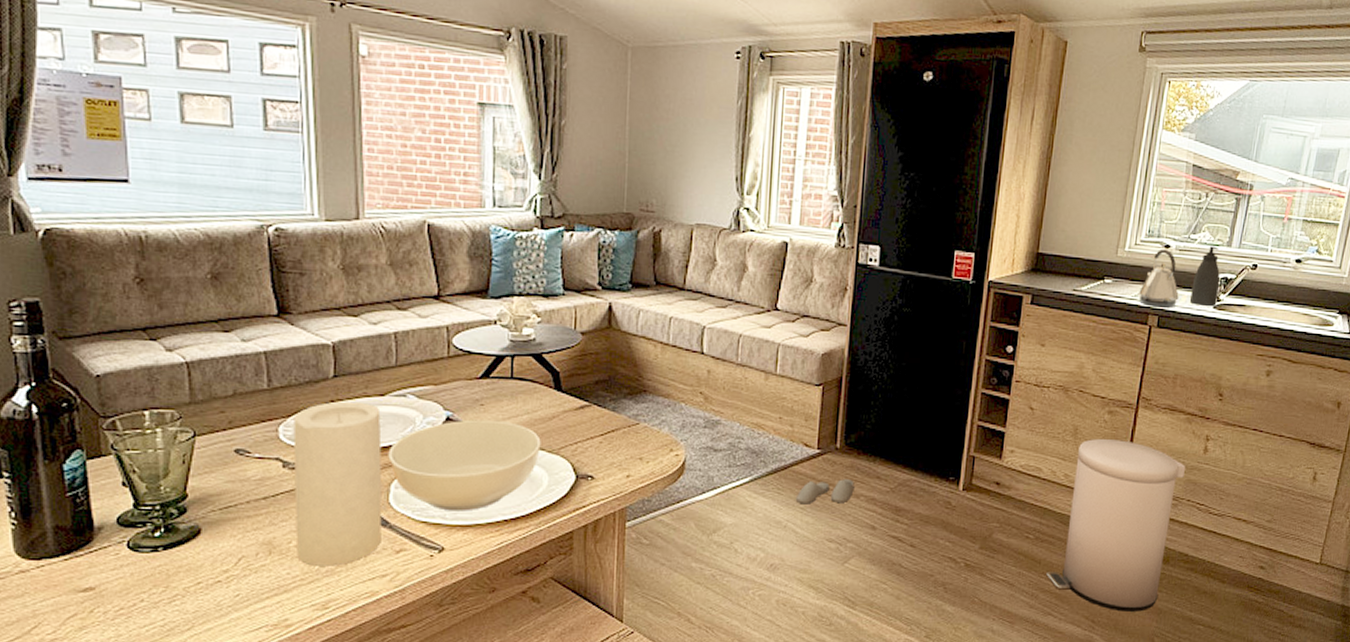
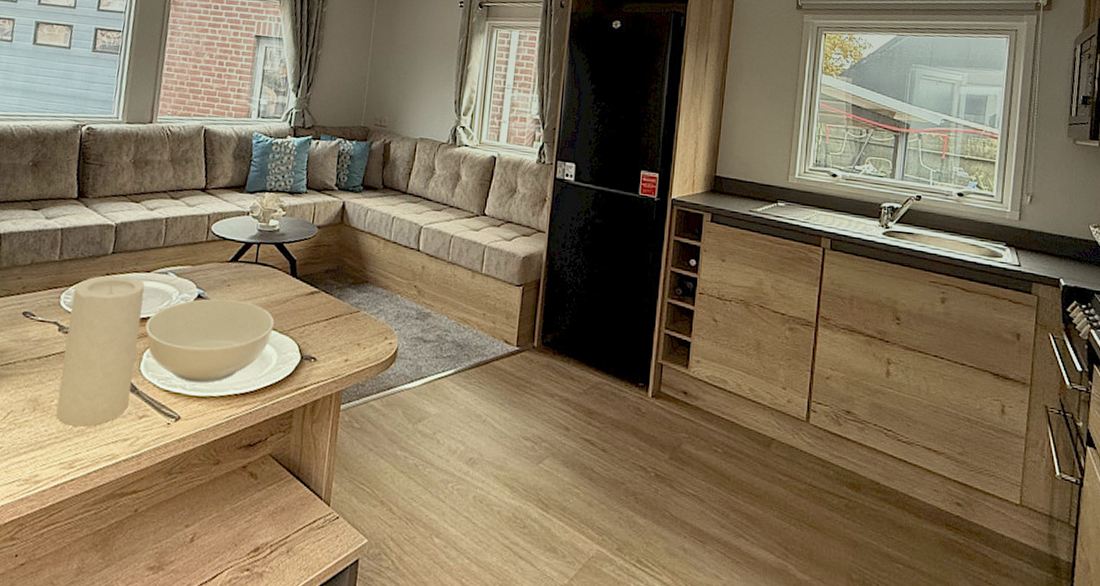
slippers: present [796,479,855,505] -> none [496,377,550,401]
pedal bin: present [1045,438,1186,612] -> none [735,354,870,542]
kettle: present [1139,248,1179,309] -> none [811,177,849,233]
soap dispenser: present [1189,246,1220,306] -> none [859,177,886,232]

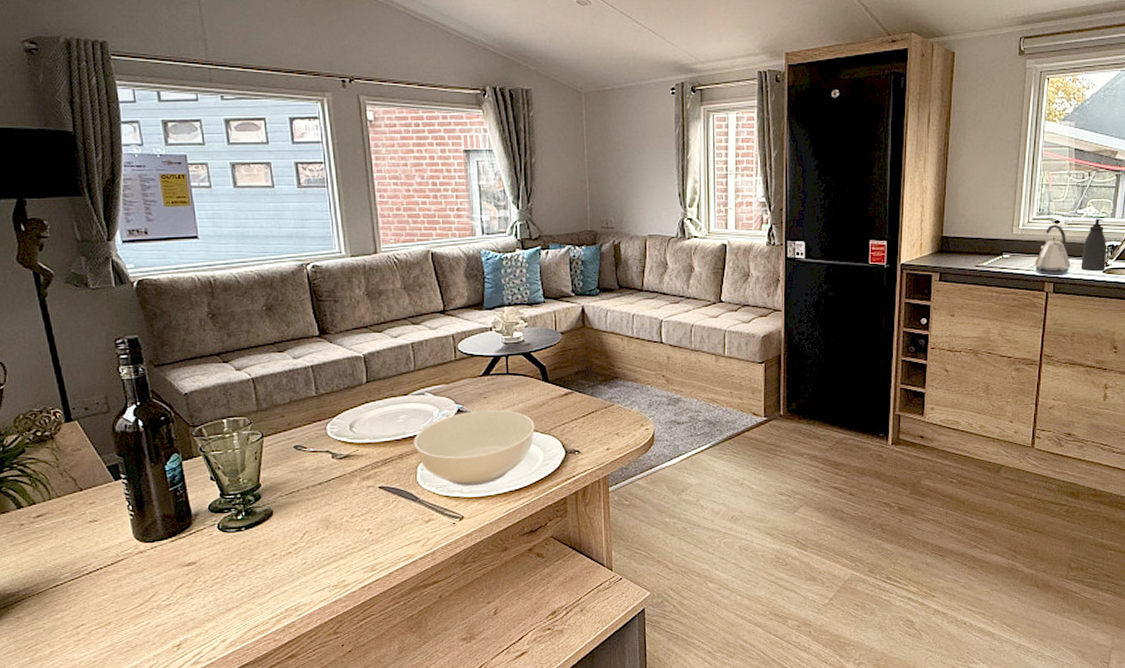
candle: present [56,275,145,427] -> none [338,401,413,537]
kettle: none [811,177,849,233] -> present [1034,224,1071,277]
soap dispenser: none [859,177,886,232] -> present [1080,218,1106,271]

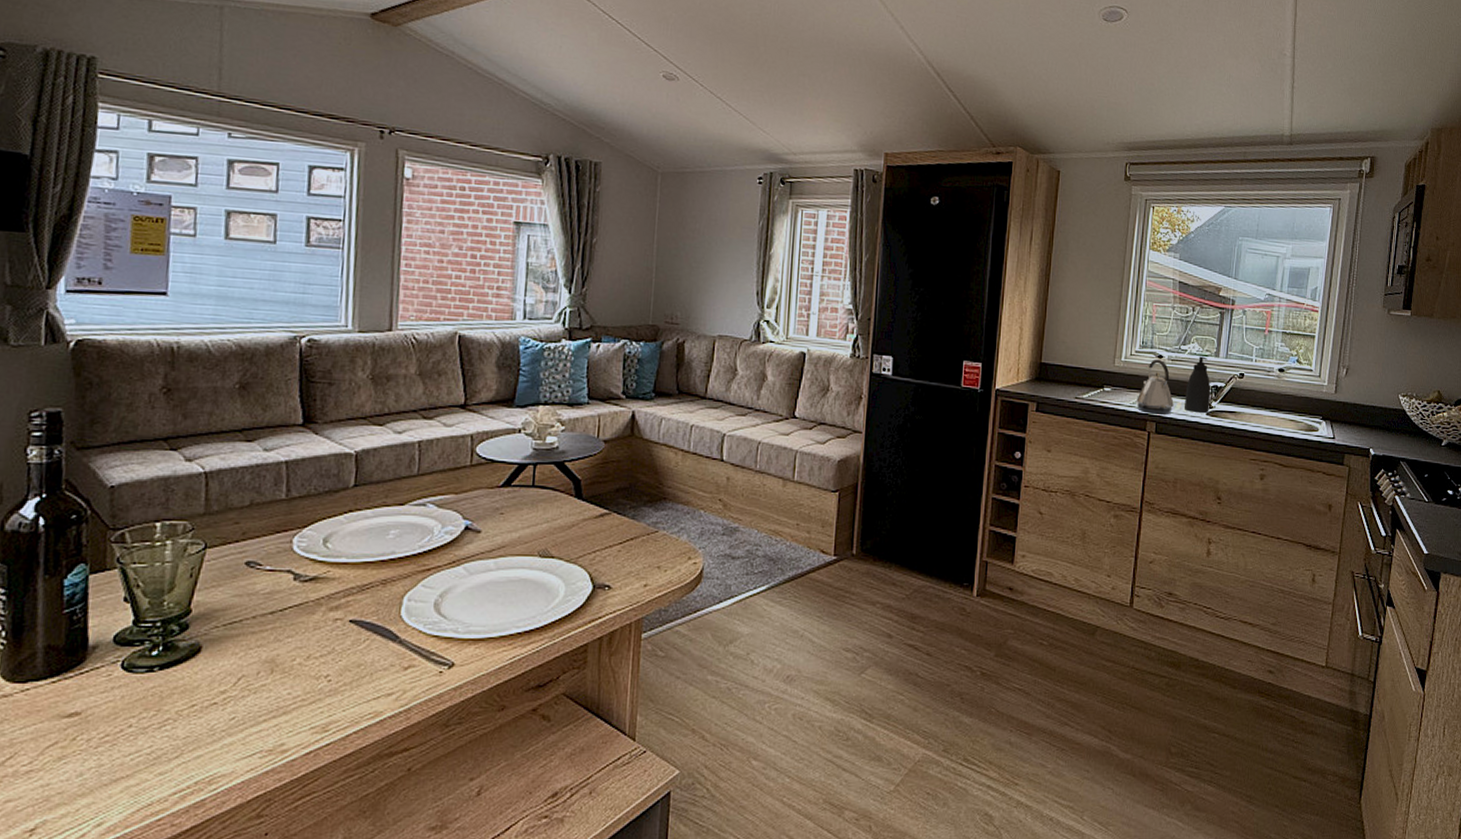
bowl: present [414,409,535,486] -> none [403,529,560,624]

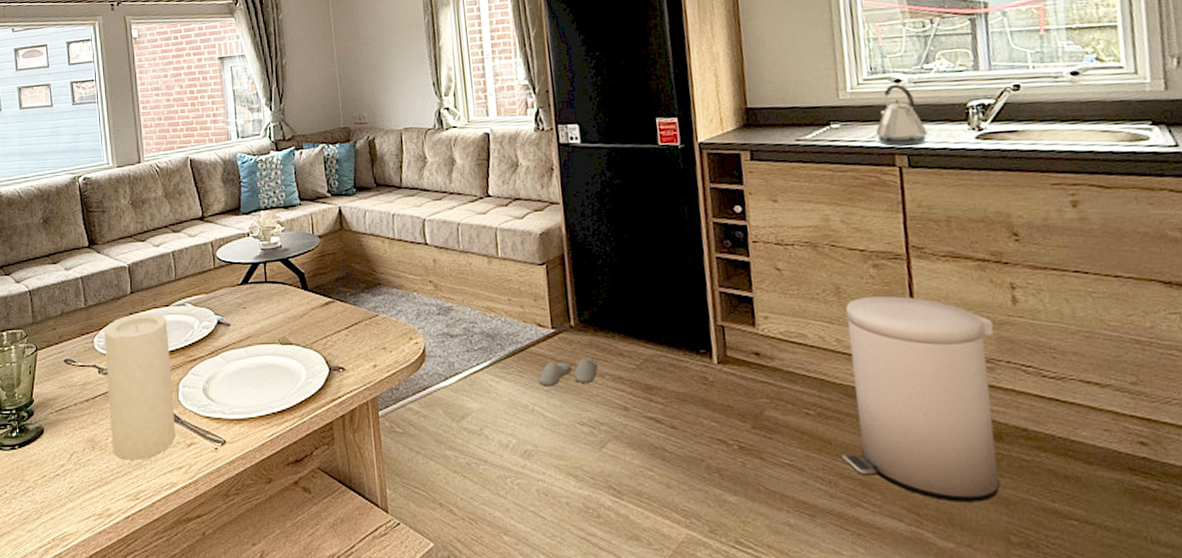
candle: none [300,511,399,685] -> present [104,313,176,460]
slippers: none [813,586,871,613] -> present [539,358,598,387]
pedal bin: none [1060,542,1191,720] -> present [840,295,1001,502]
soap dispenser: present [1184,356,1210,413] -> none [940,72,979,138]

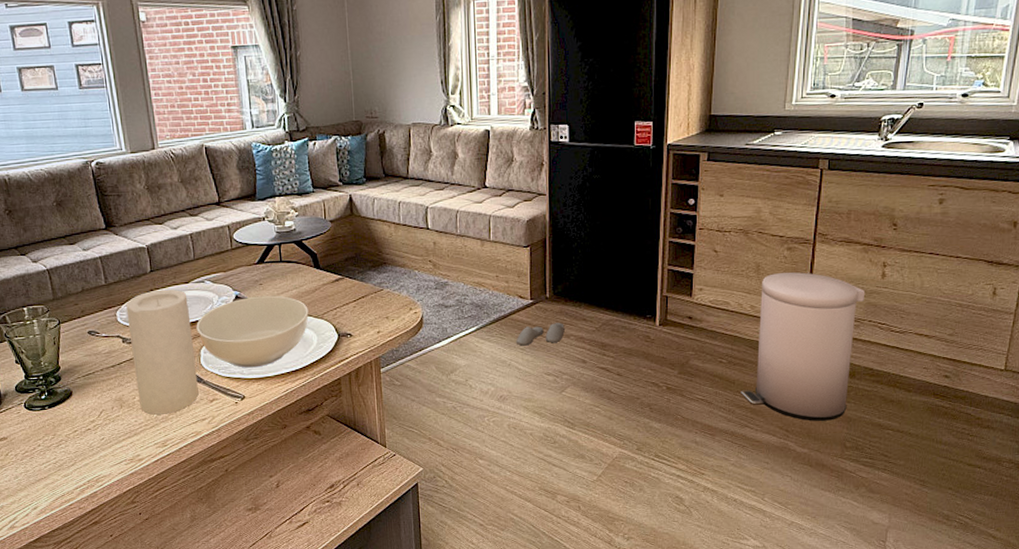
bowl: none [175,321,296,406] -> present [196,295,309,368]
kettle: present [875,83,928,147] -> none [808,98,847,153]

